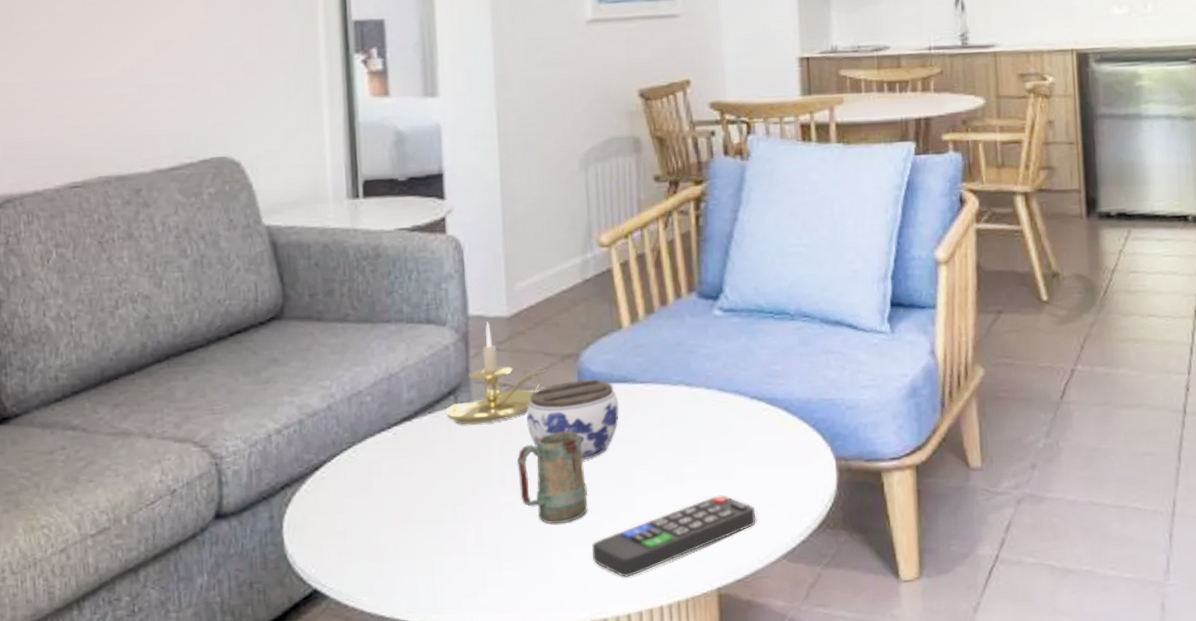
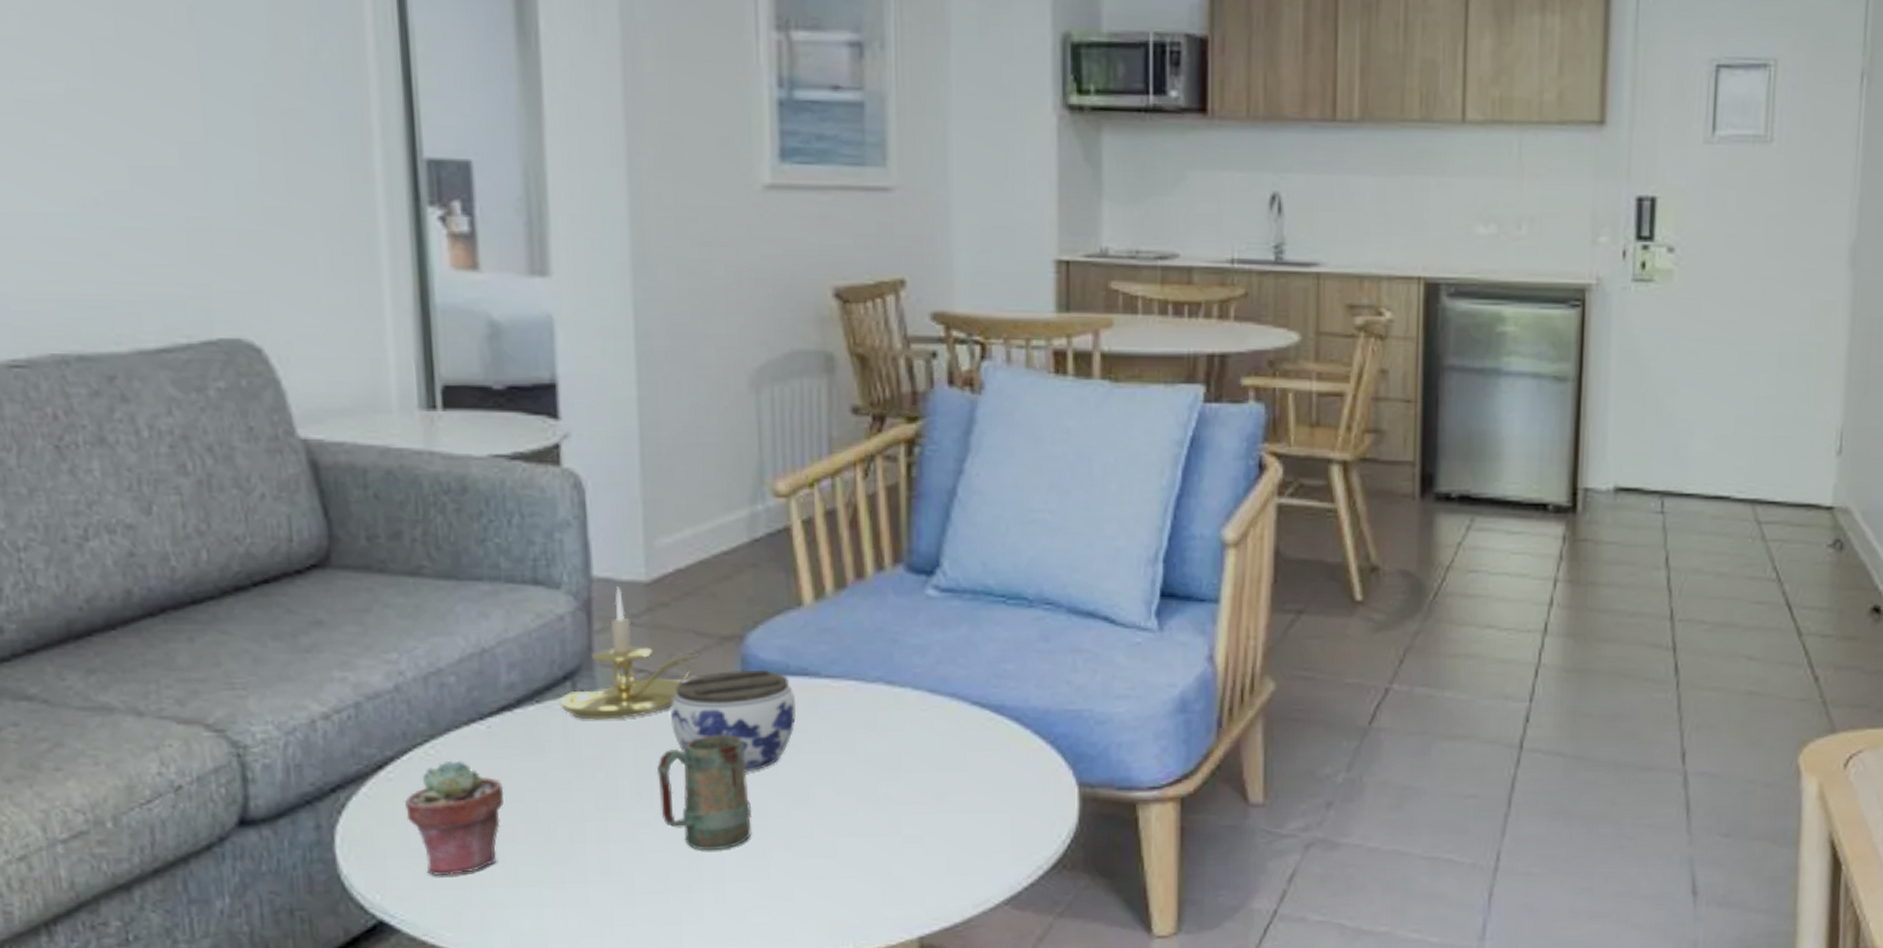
potted succulent: none [333,461,405,552] -> present [404,760,504,876]
remote control: present [592,495,755,578] -> none [756,823,971,921]

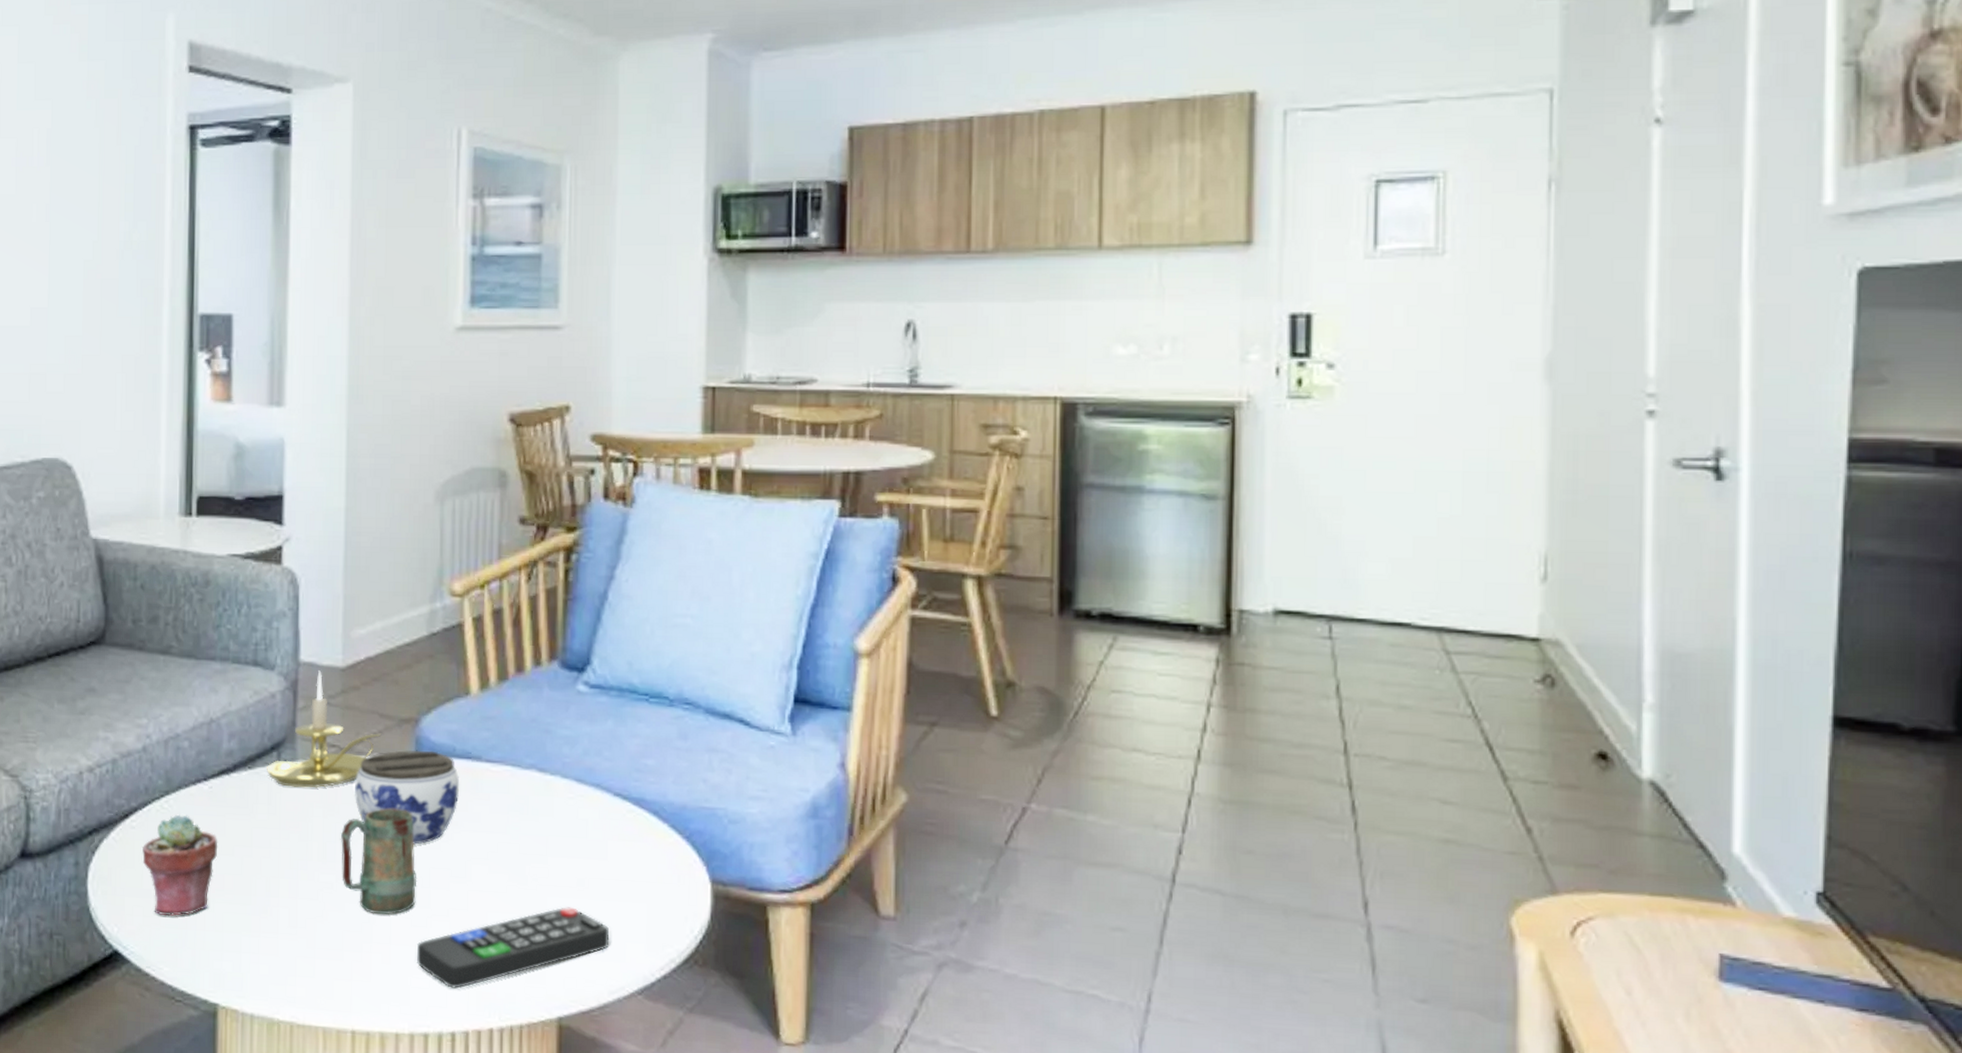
remote control: none [756,823,971,921] -> present [417,907,609,990]

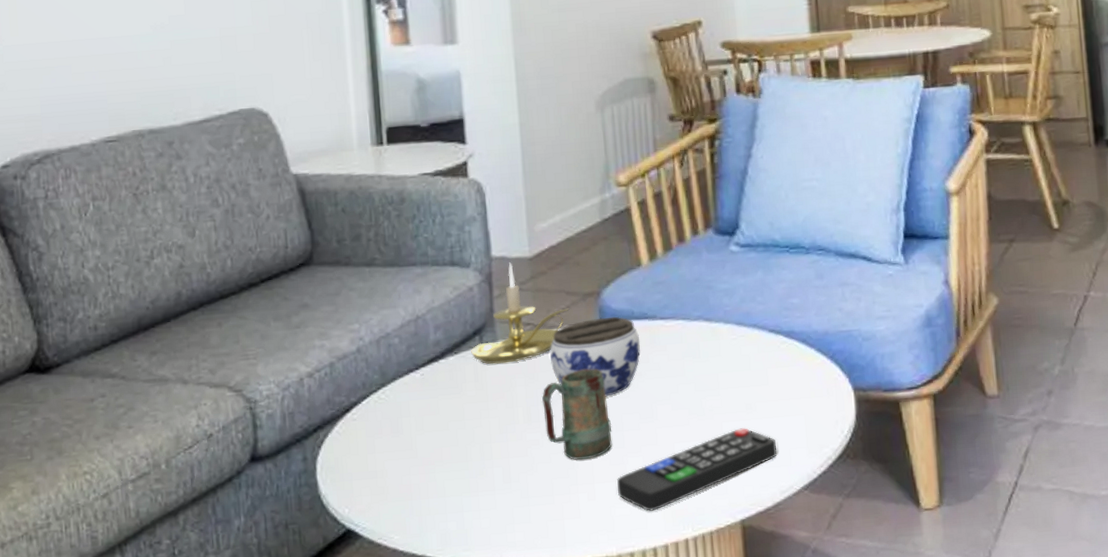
potted succulent: present [141,814,218,917] -> none [364,401,434,492]

